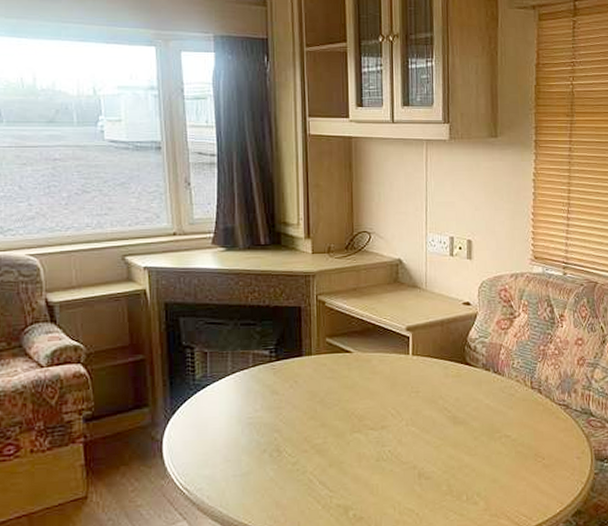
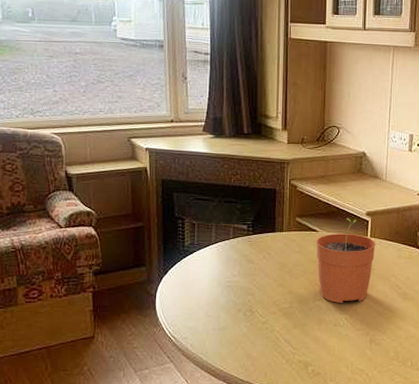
plant pot: none [350,335,419,434] -> present [316,218,376,303]

